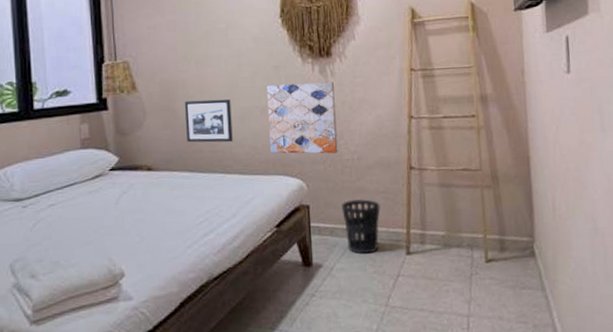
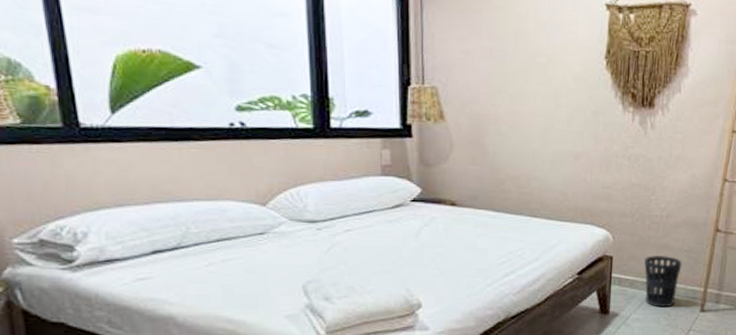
picture frame: present [184,99,233,143] -> none [494,137,544,185]
wall art: present [267,82,338,154] -> none [580,131,653,208]

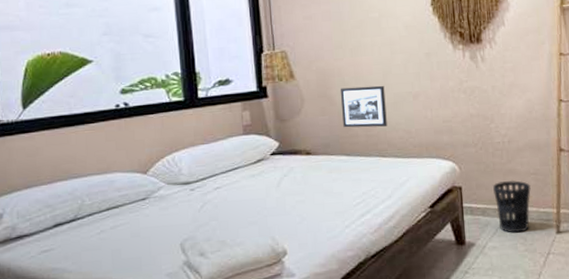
picture frame: none [494,137,544,185] -> present [340,85,387,128]

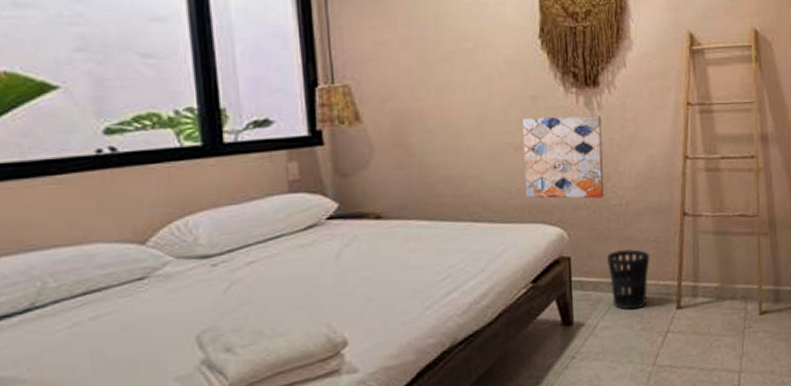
picture frame: present [340,85,387,128] -> none [421,133,482,186]
wall art: none [419,67,489,138] -> present [522,116,604,199]

